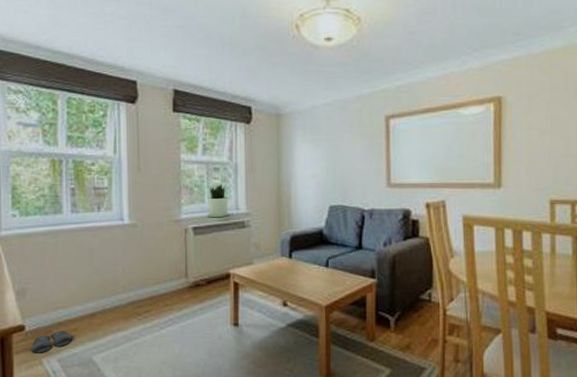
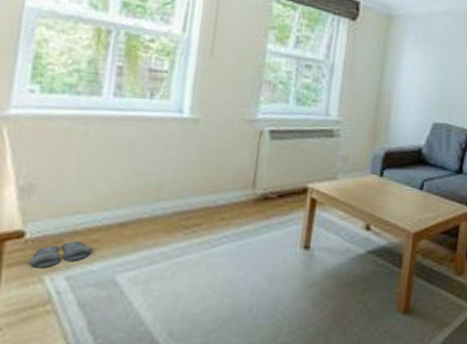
planter: present [207,184,229,218] -> none [289,84,318,123]

